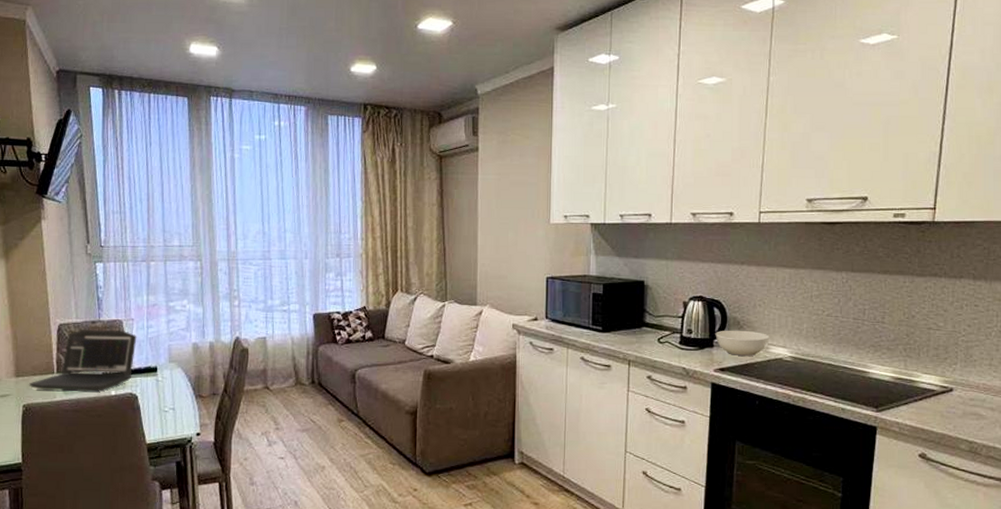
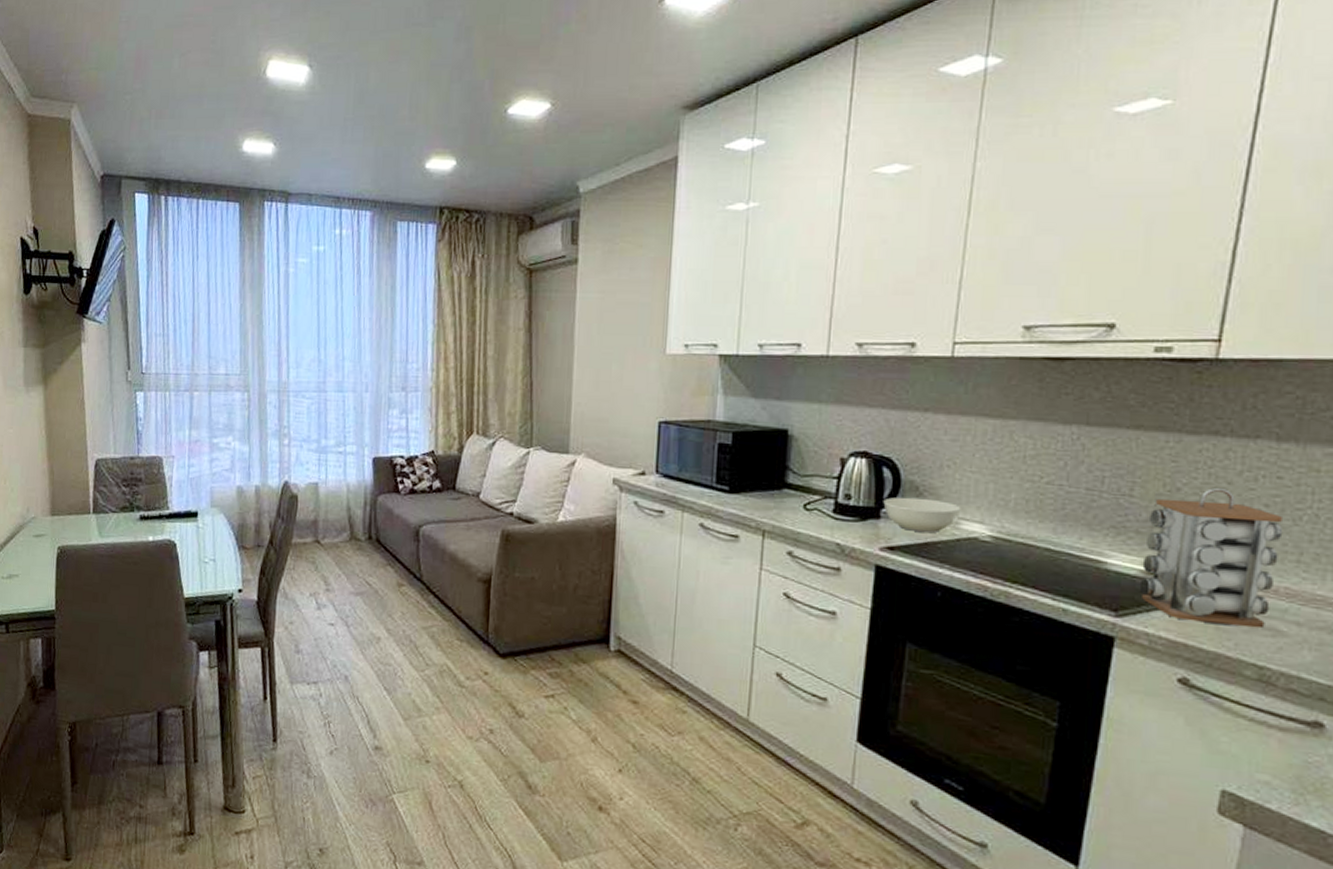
laptop: present [29,330,137,392] -> none [64,466,178,536]
spice rack: none [891,314,980,414] -> present [1139,487,1284,629]

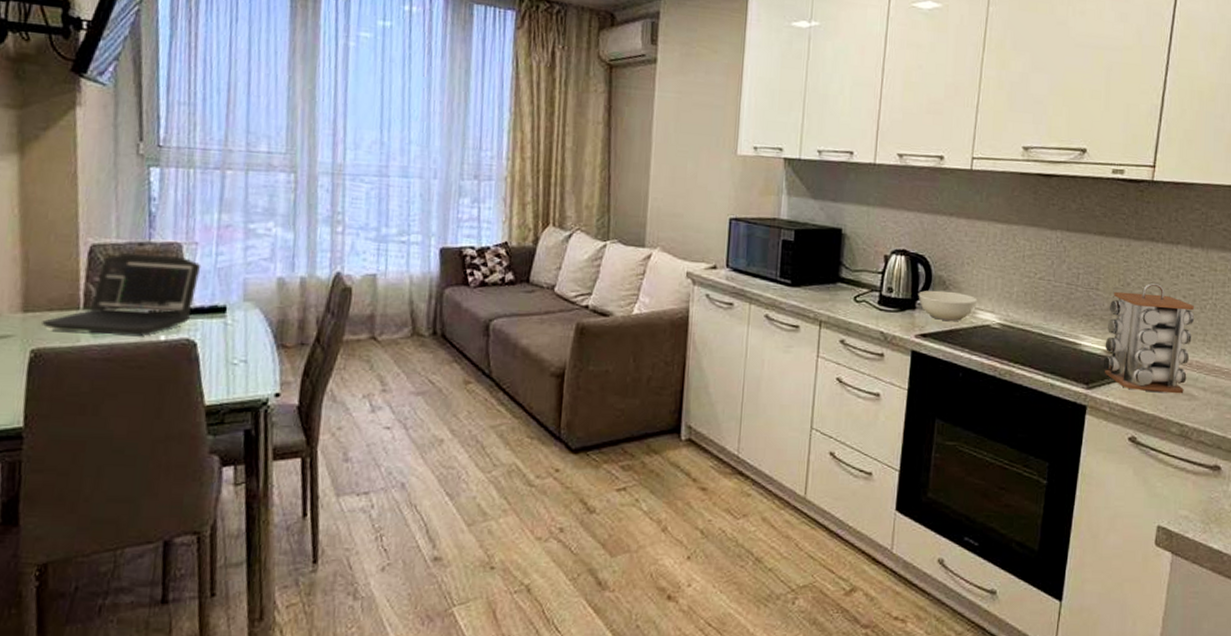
laptop: none [64,466,178,536] -> present [42,253,202,335]

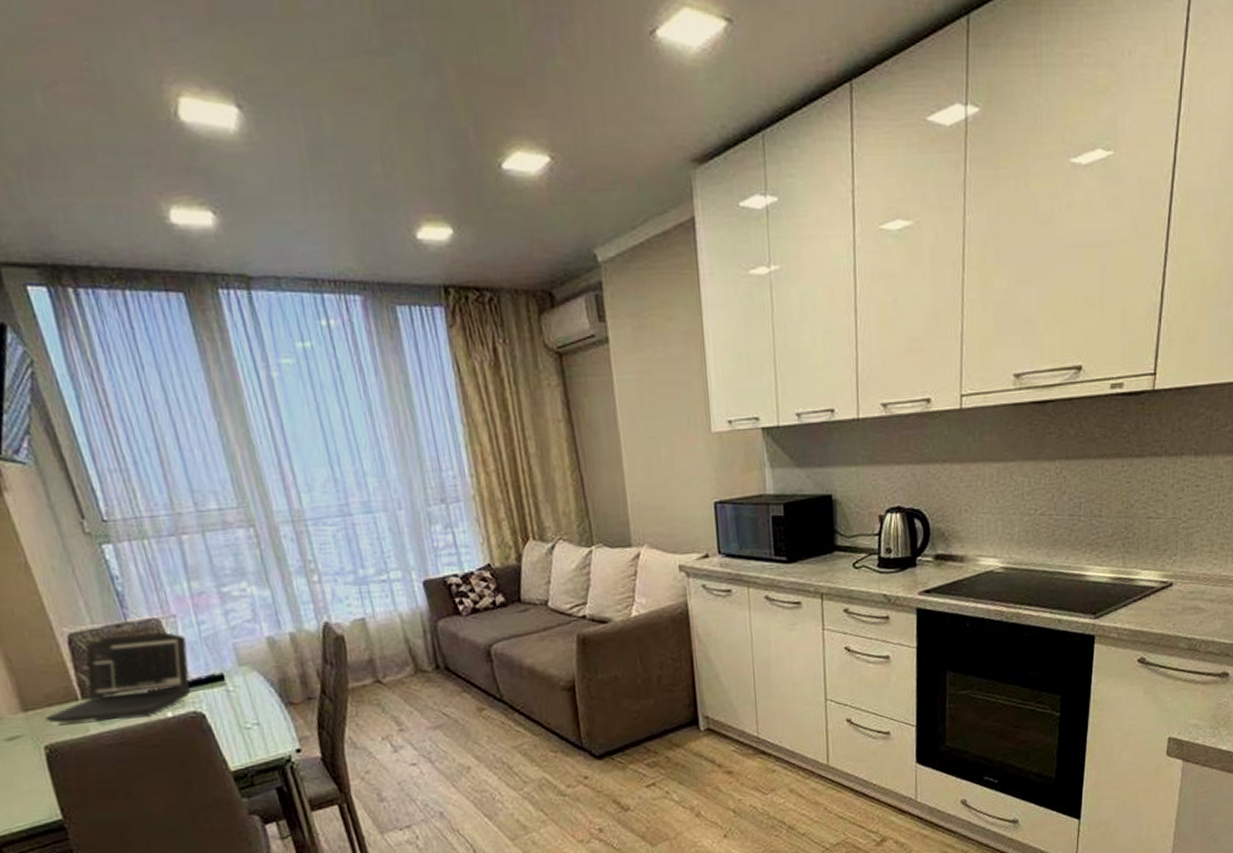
bowl: present [918,290,978,321] -> none [917,542,979,573]
spice rack: present [1103,282,1195,394] -> none [1109,499,1201,612]

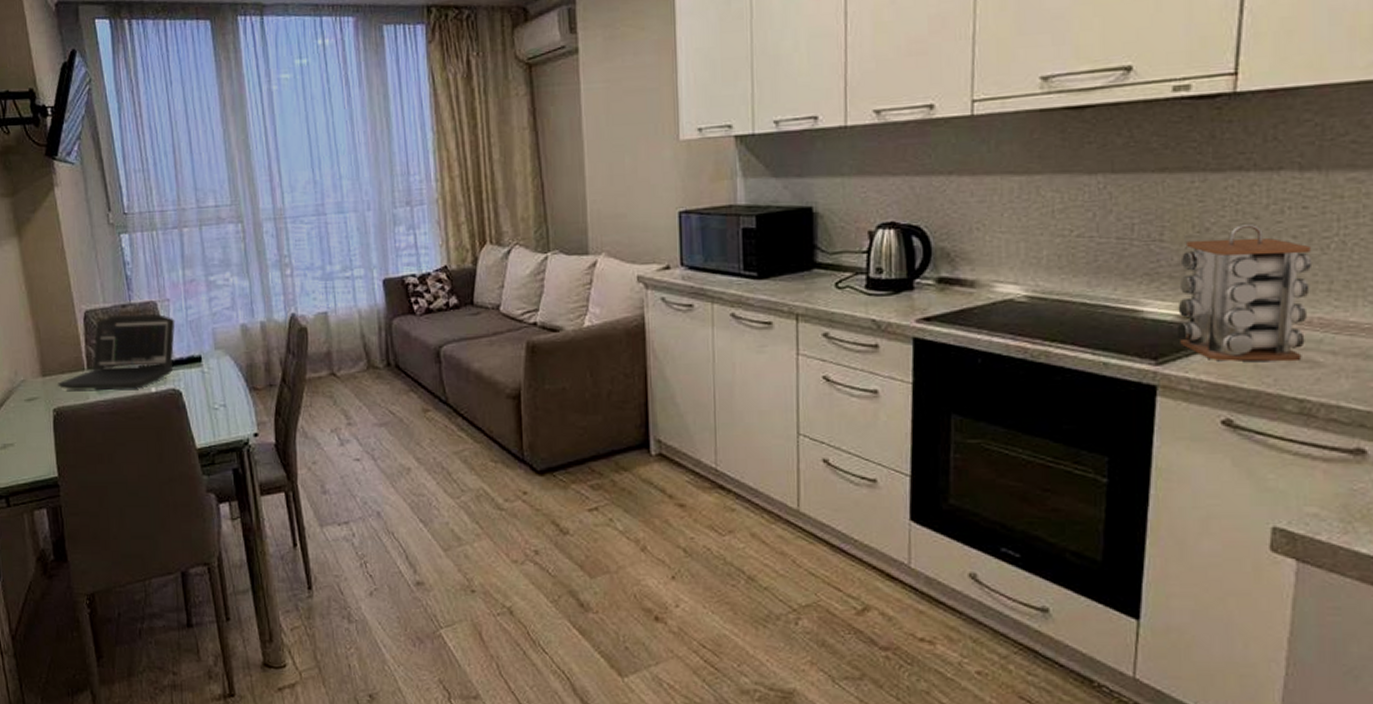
spice rack: none [1109,499,1201,612] -> present [1176,223,1313,363]

